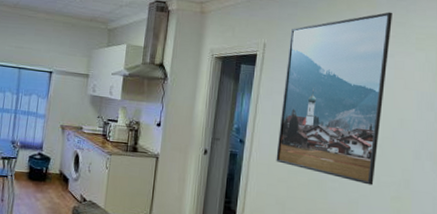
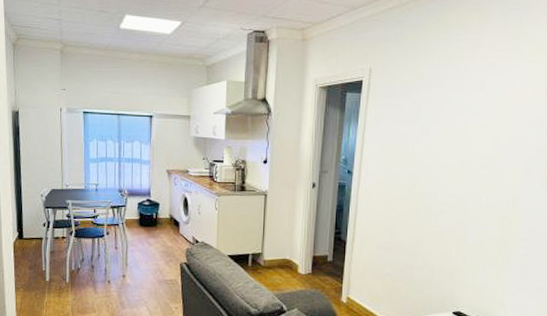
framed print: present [276,12,392,185] -> none [384,23,505,206]

